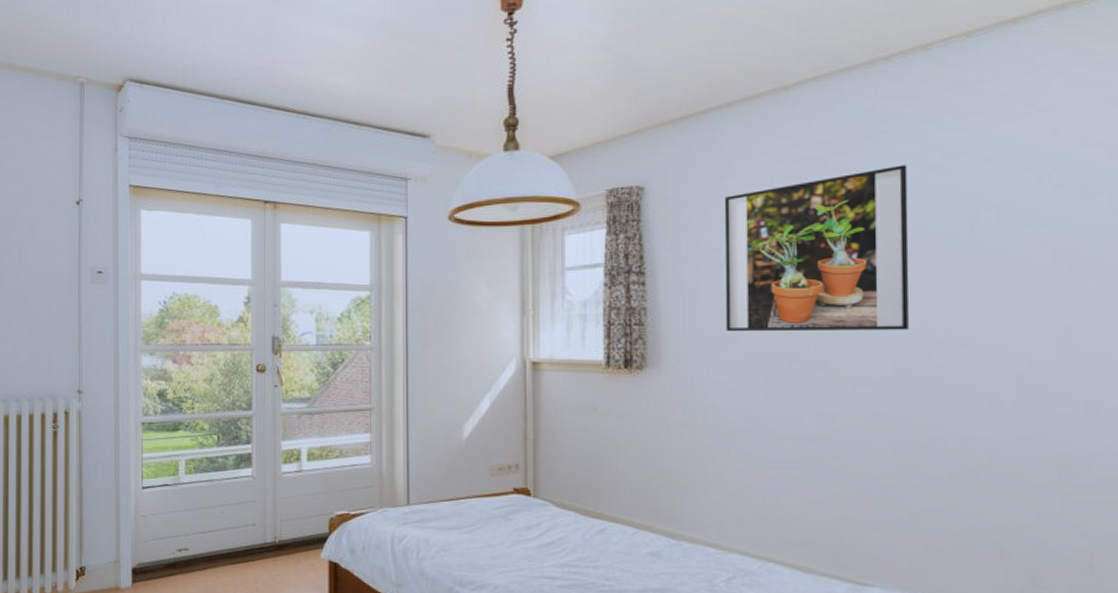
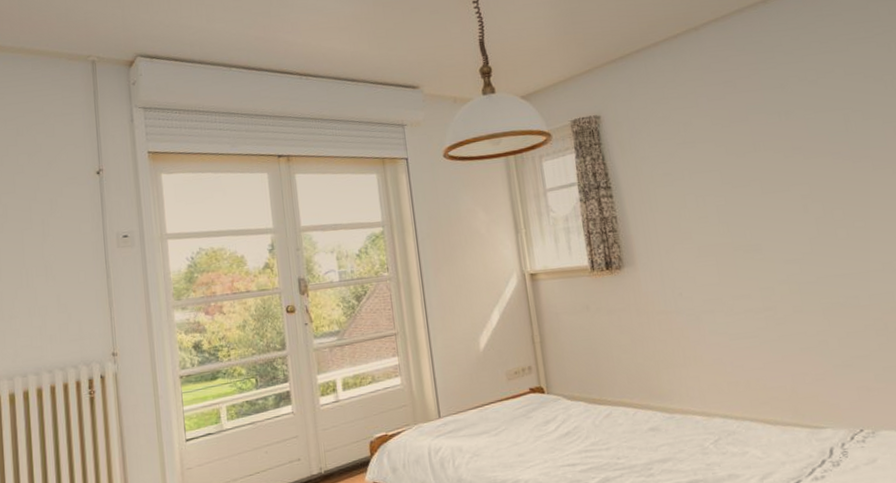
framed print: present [724,165,910,332] -> none [663,82,816,230]

